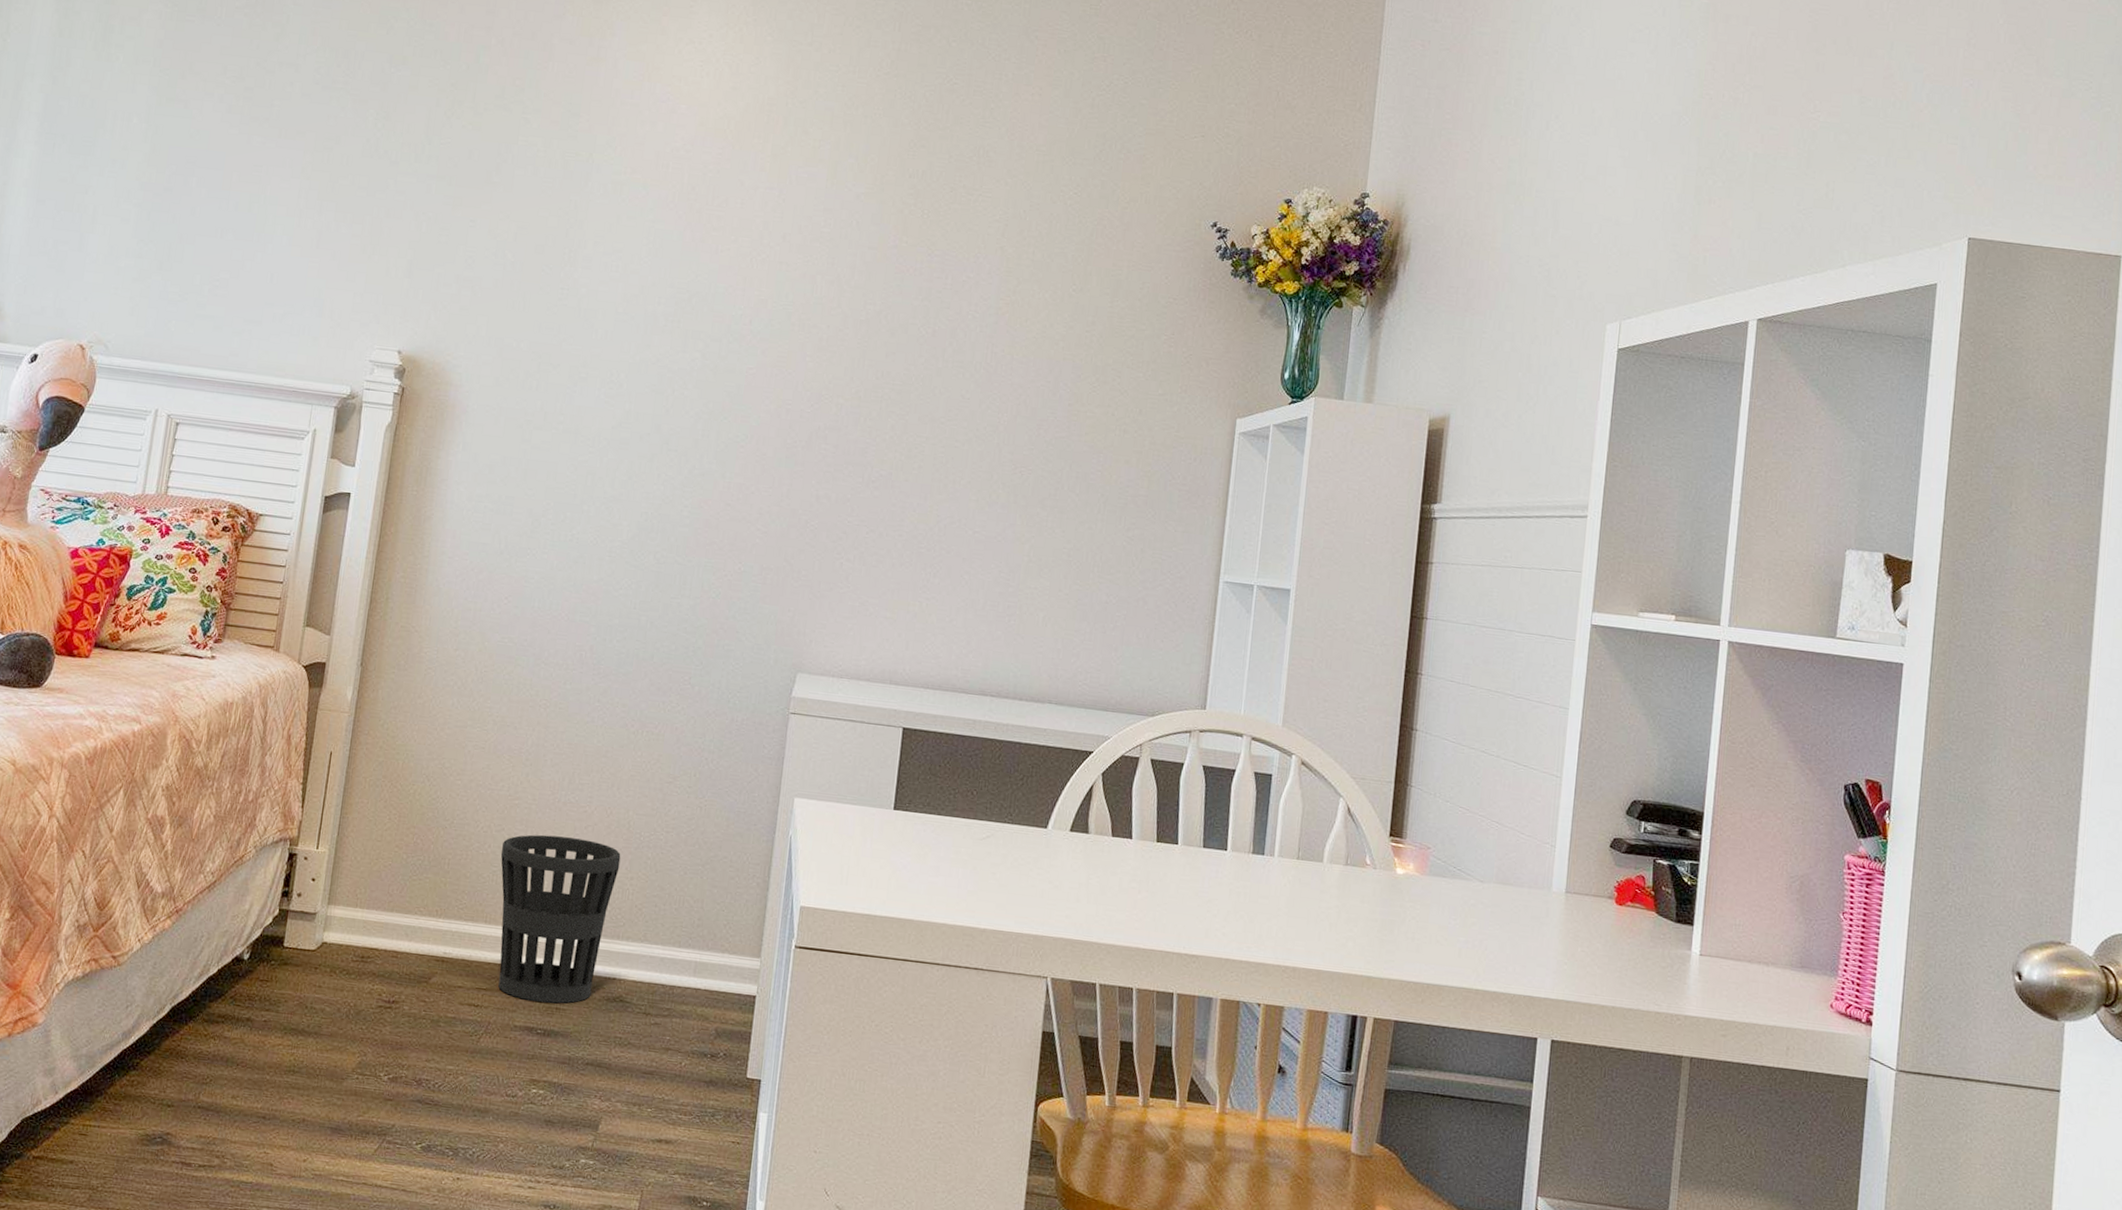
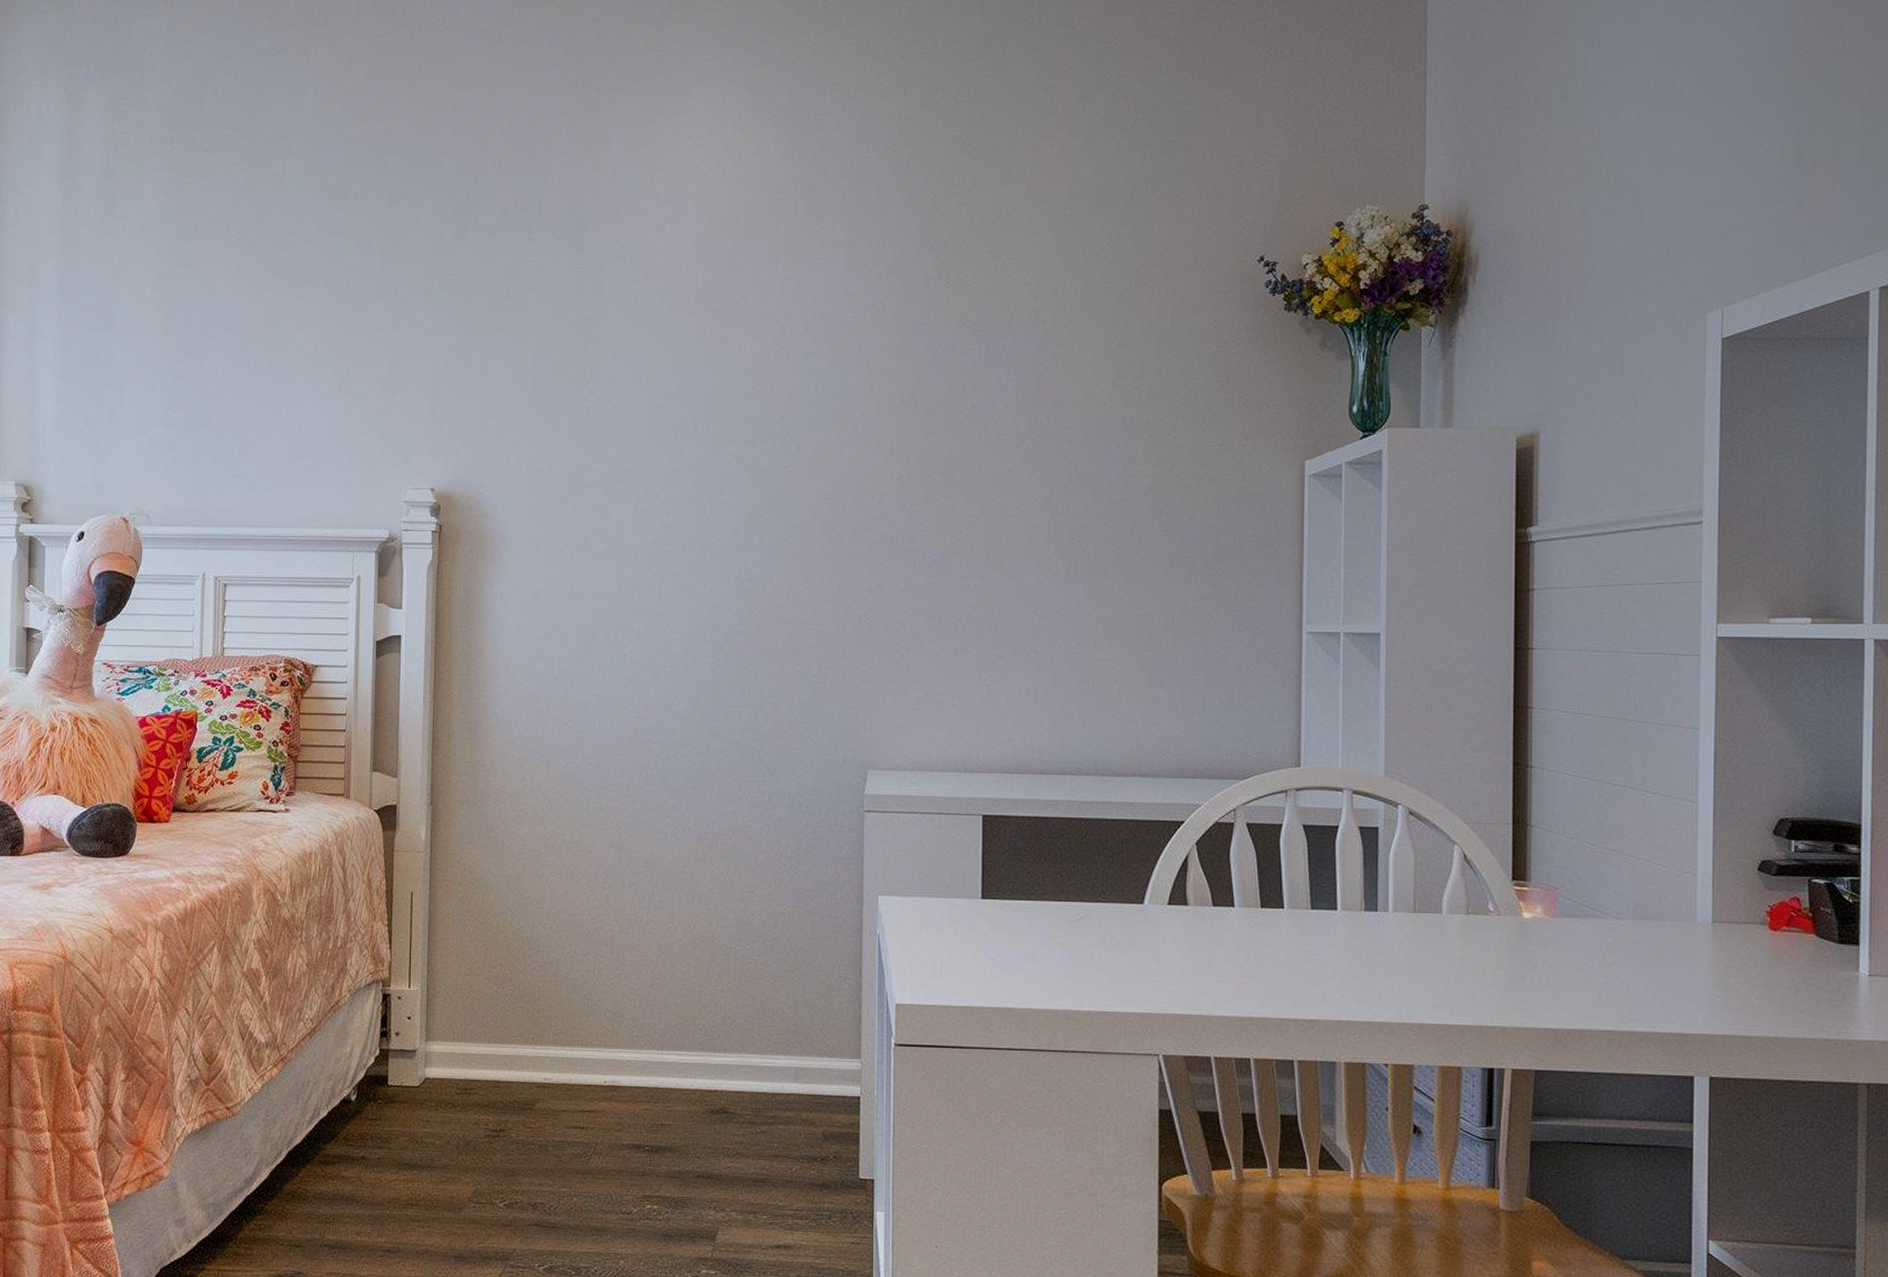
wastebasket: present [498,834,621,1004] -> none [590,955,709,1120]

